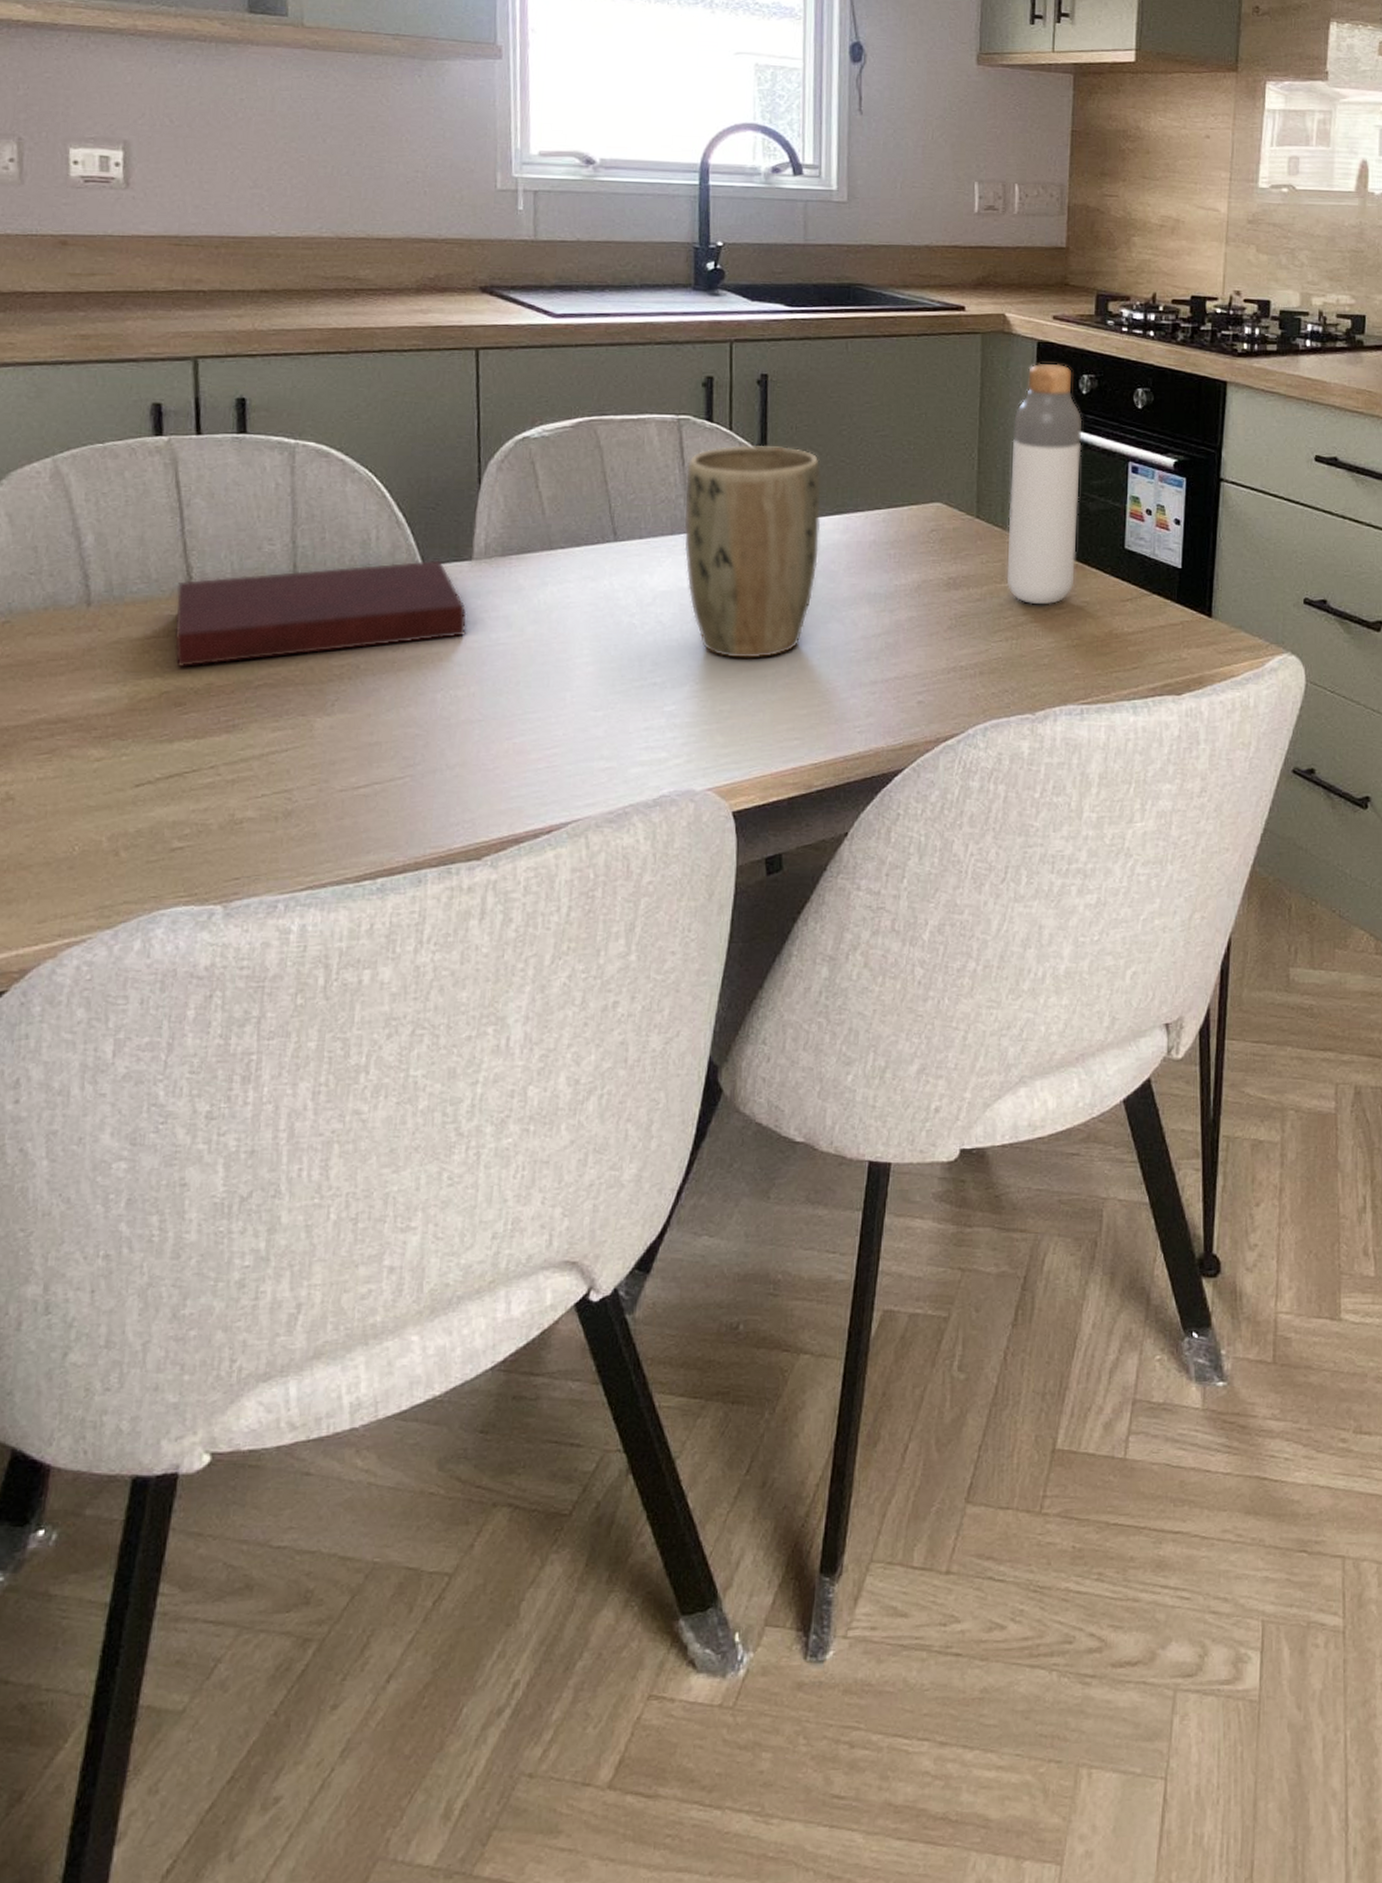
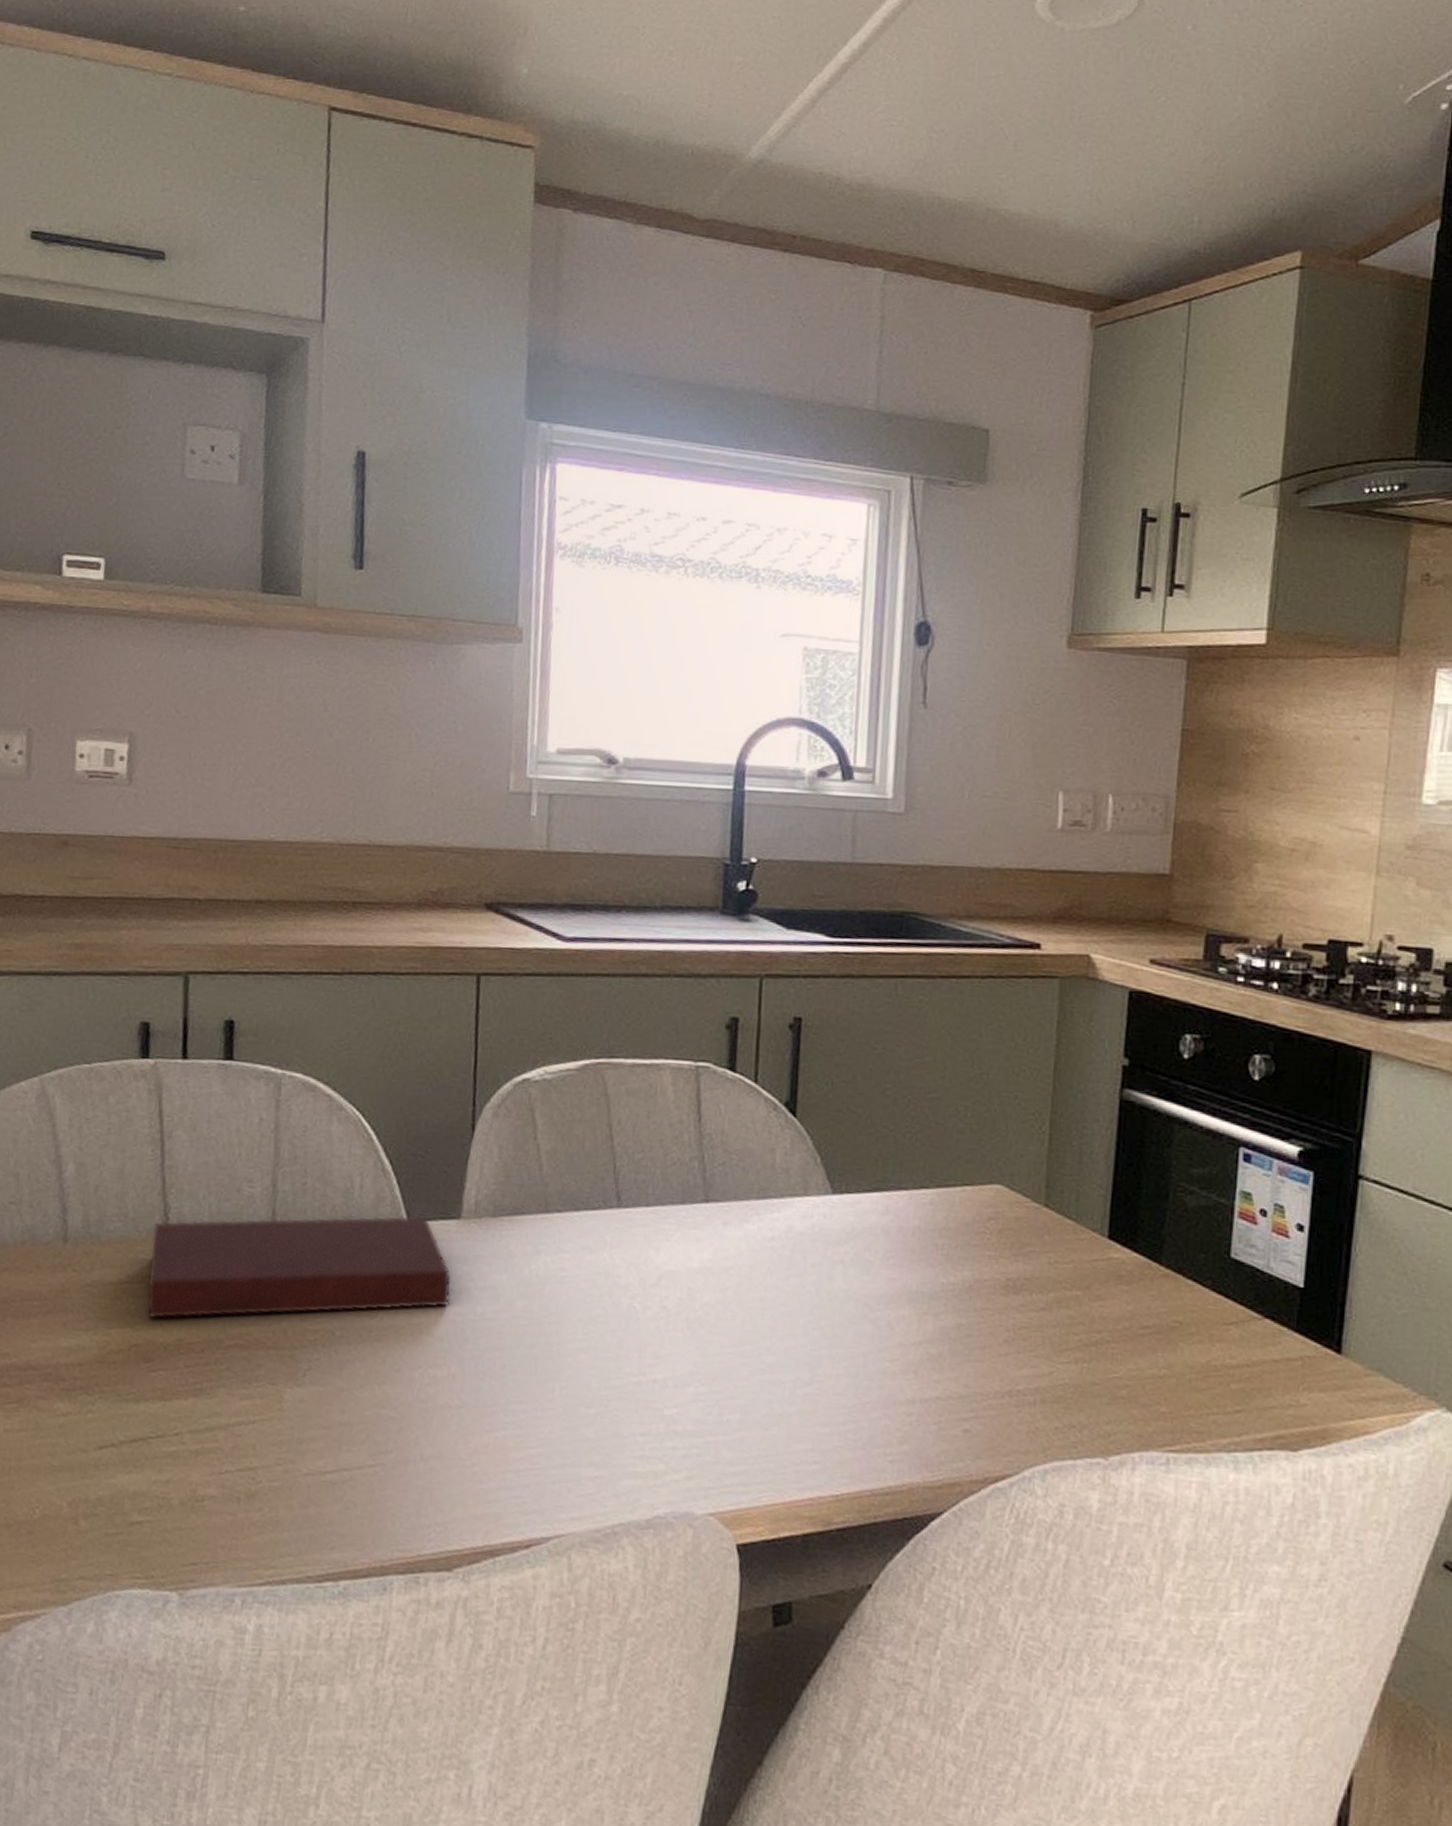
plant pot: present [684,445,821,658] -> none [696,1101,858,1360]
bottle: present [1006,363,1083,605] -> none [1078,1018,1183,1323]

